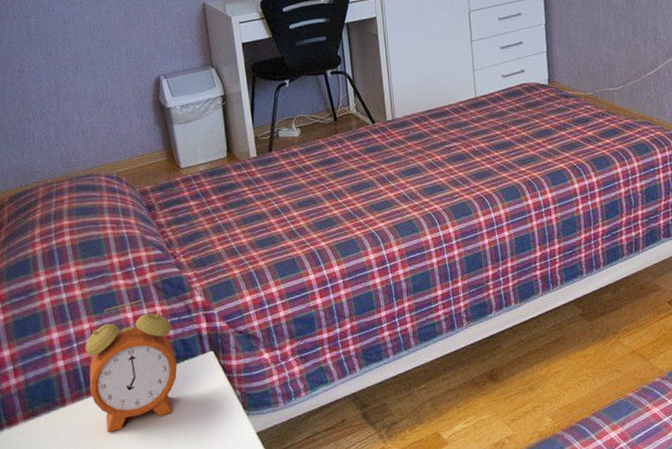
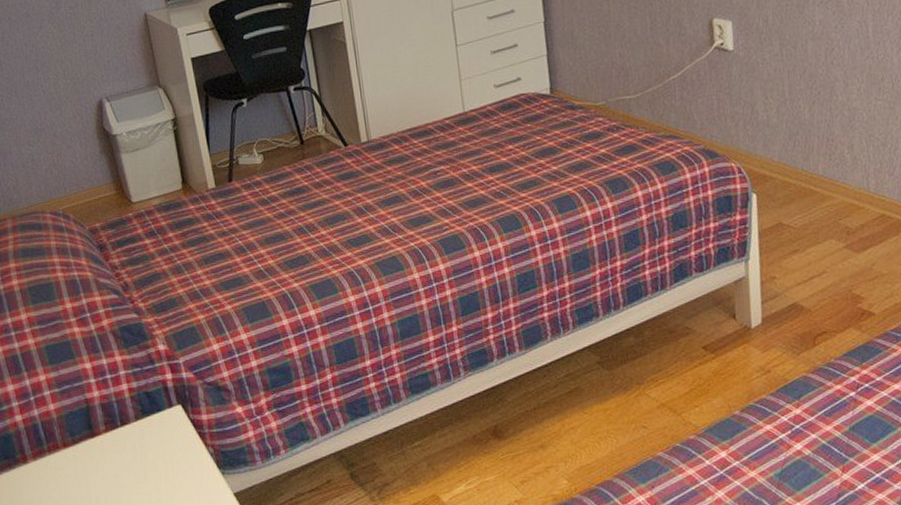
alarm clock: present [85,299,177,432] -> none [42,348,144,492]

